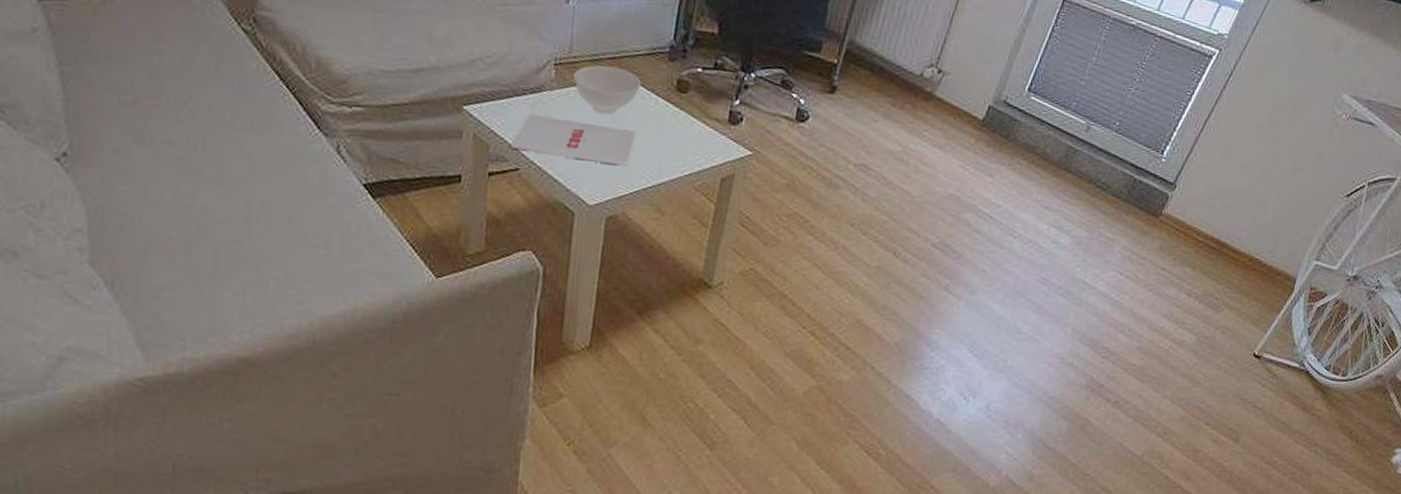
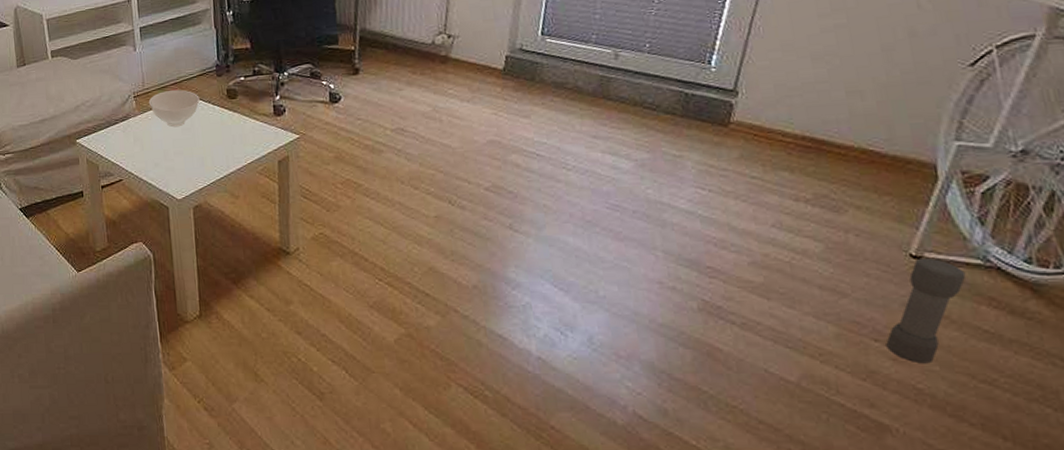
magazine: present [511,114,636,167] -> none [113,135,203,166]
dumbbell: none [1213,357,1285,446] -> present [886,257,966,364]

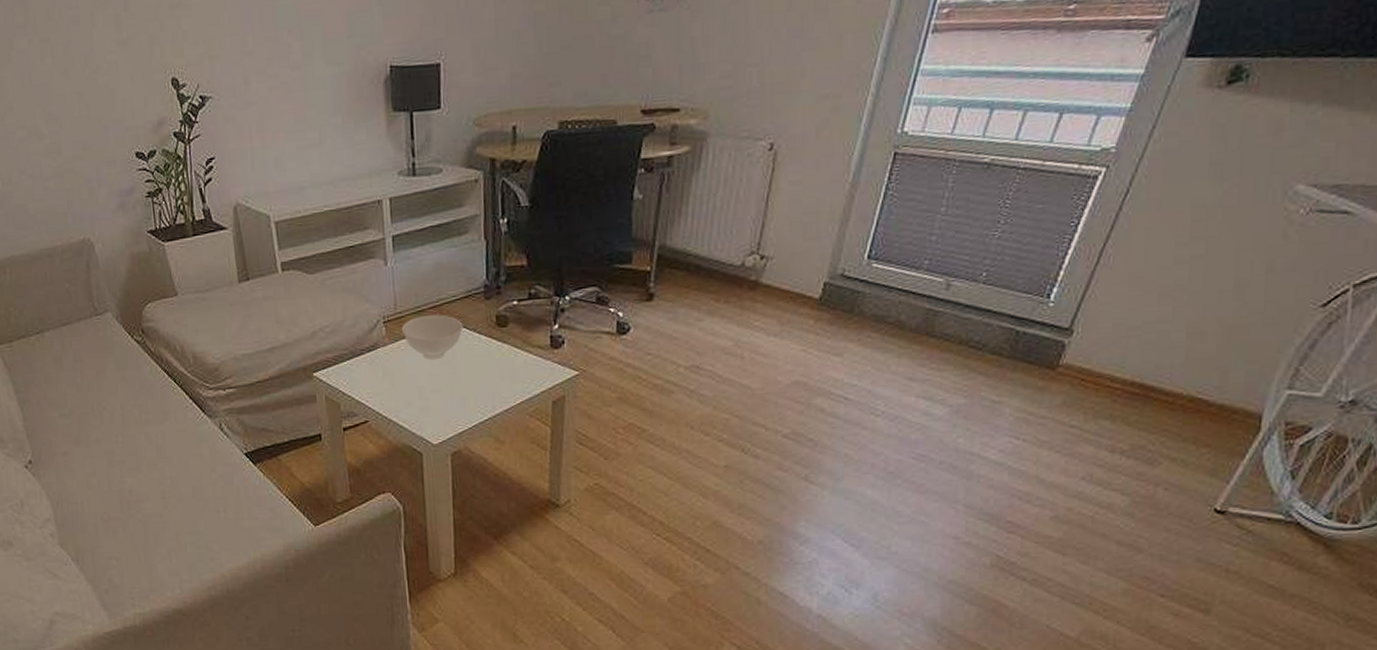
dumbbell: present [886,257,966,364] -> none [1171,512,1265,619]

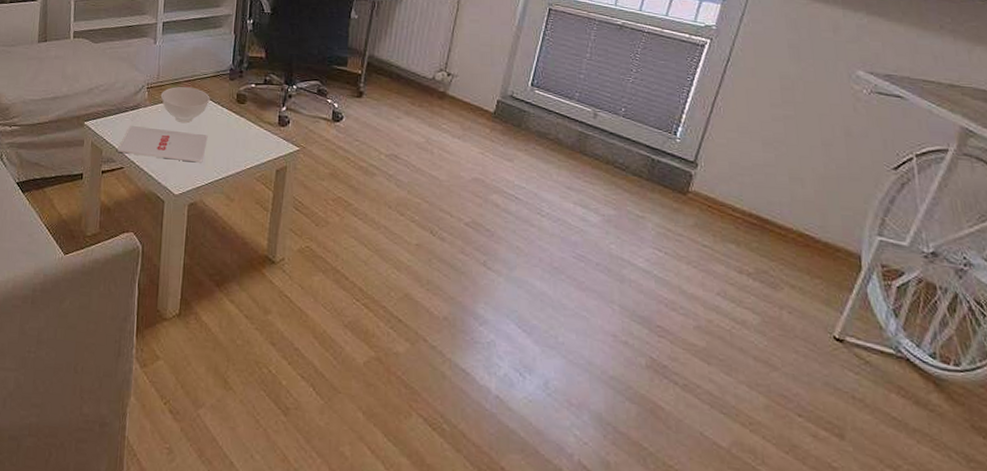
magazine: none [358,369,466,405] -> present [117,126,208,163]

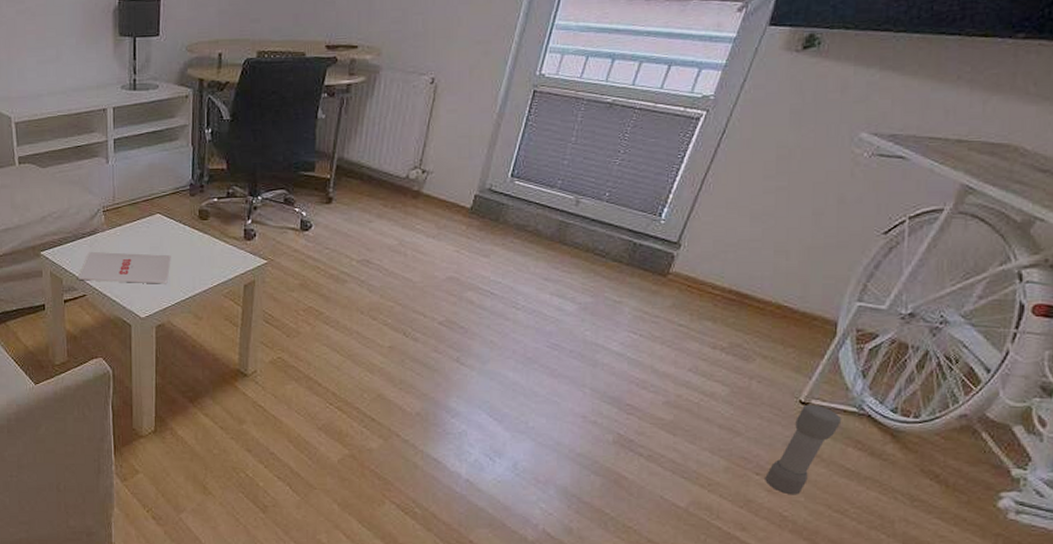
bowl: present [160,87,210,124] -> none [118,207,171,245]
dumbbell: none [808,341,880,444] -> present [765,404,842,495]

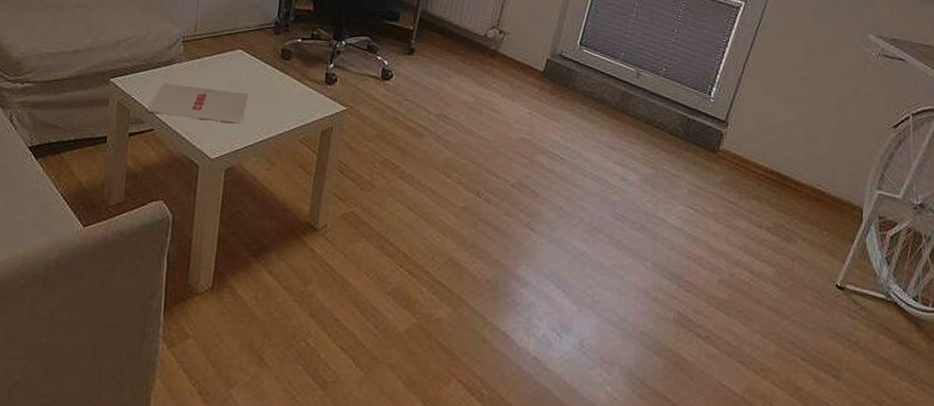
dumbbell: present [765,404,842,495] -> none [811,289,873,384]

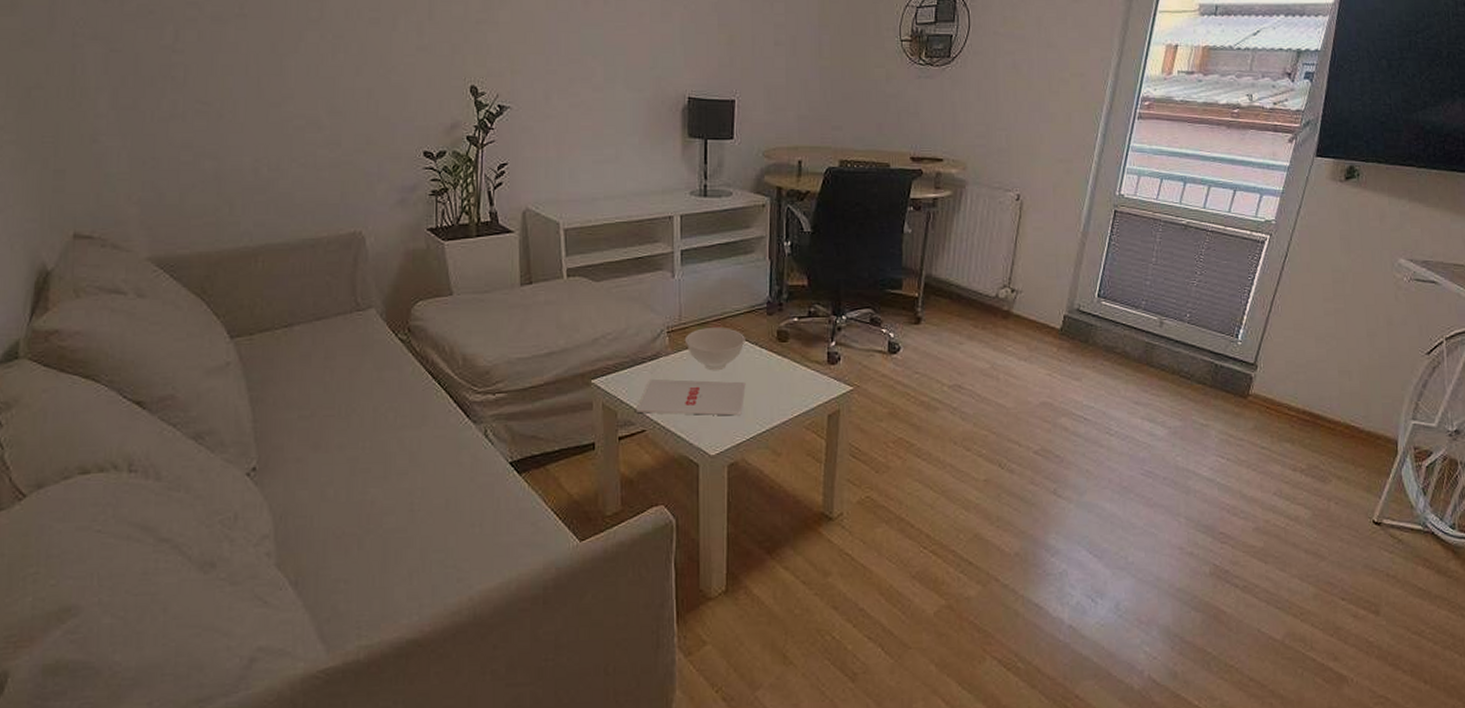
bowl: none [197,40,252,81] -> present [684,328,745,371]

